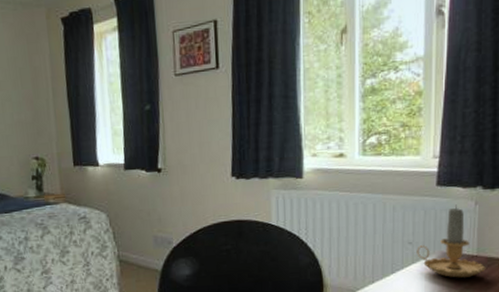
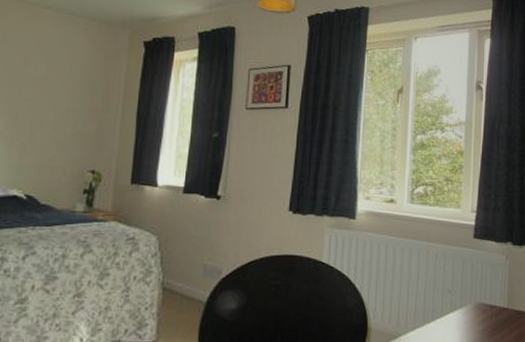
candle: present [417,204,486,278] -> none [455,257,515,329]

